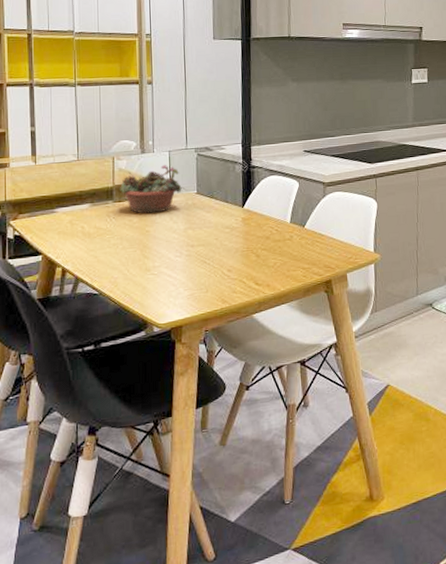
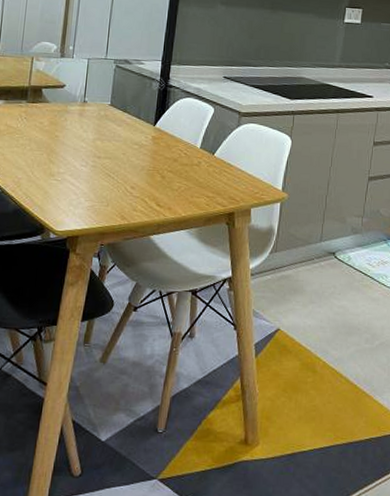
succulent planter: present [119,165,188,214] -> none [34,72,102,119]

